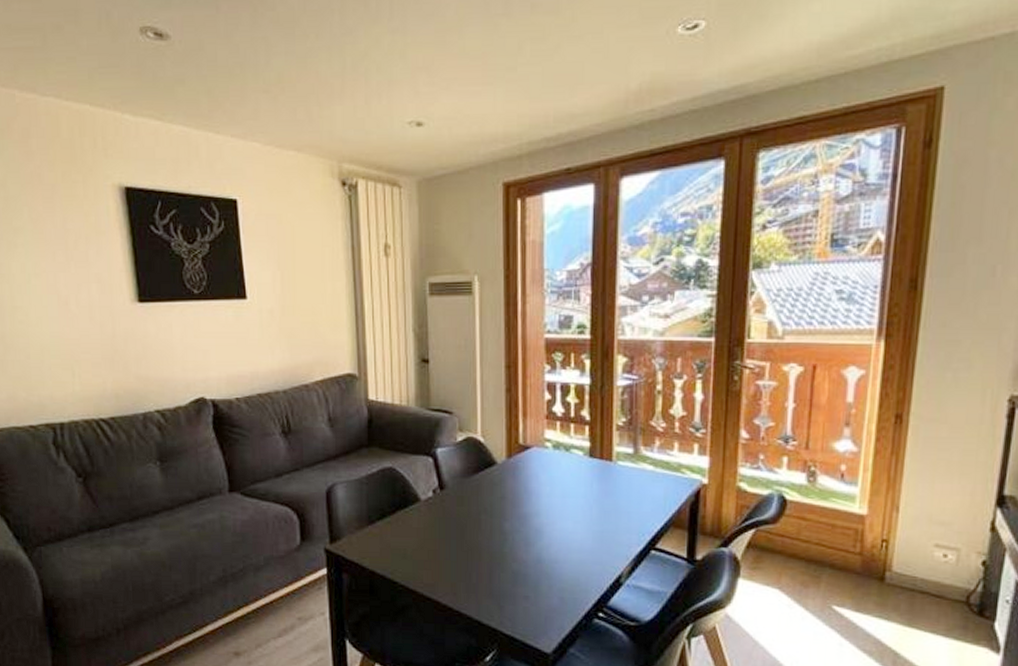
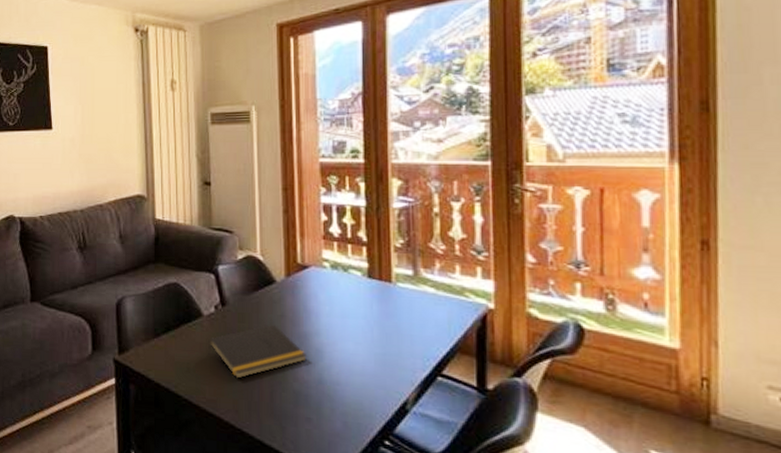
notepad: none [426,506,526,562] -> present [208,324,307,379]

